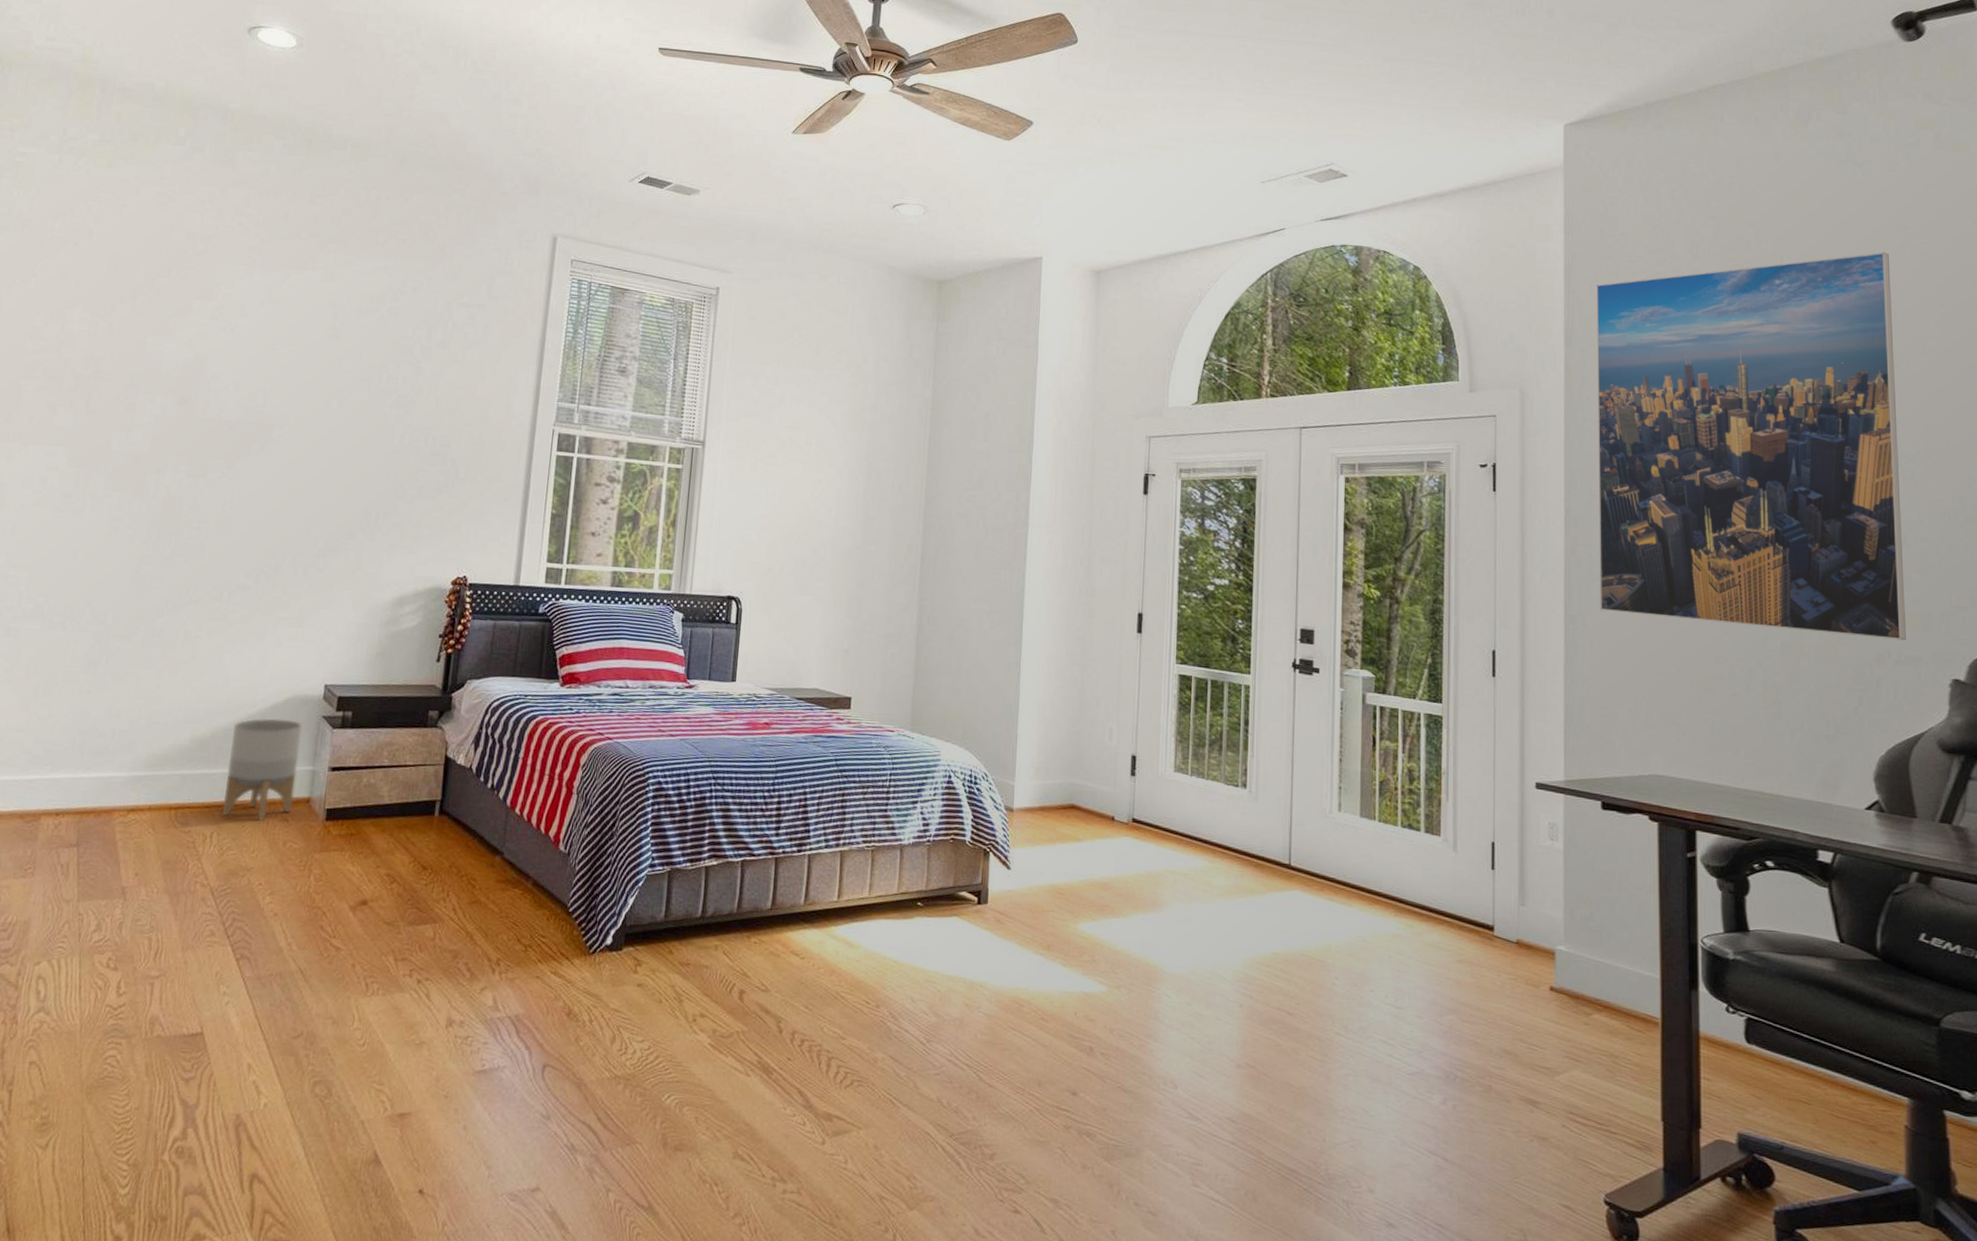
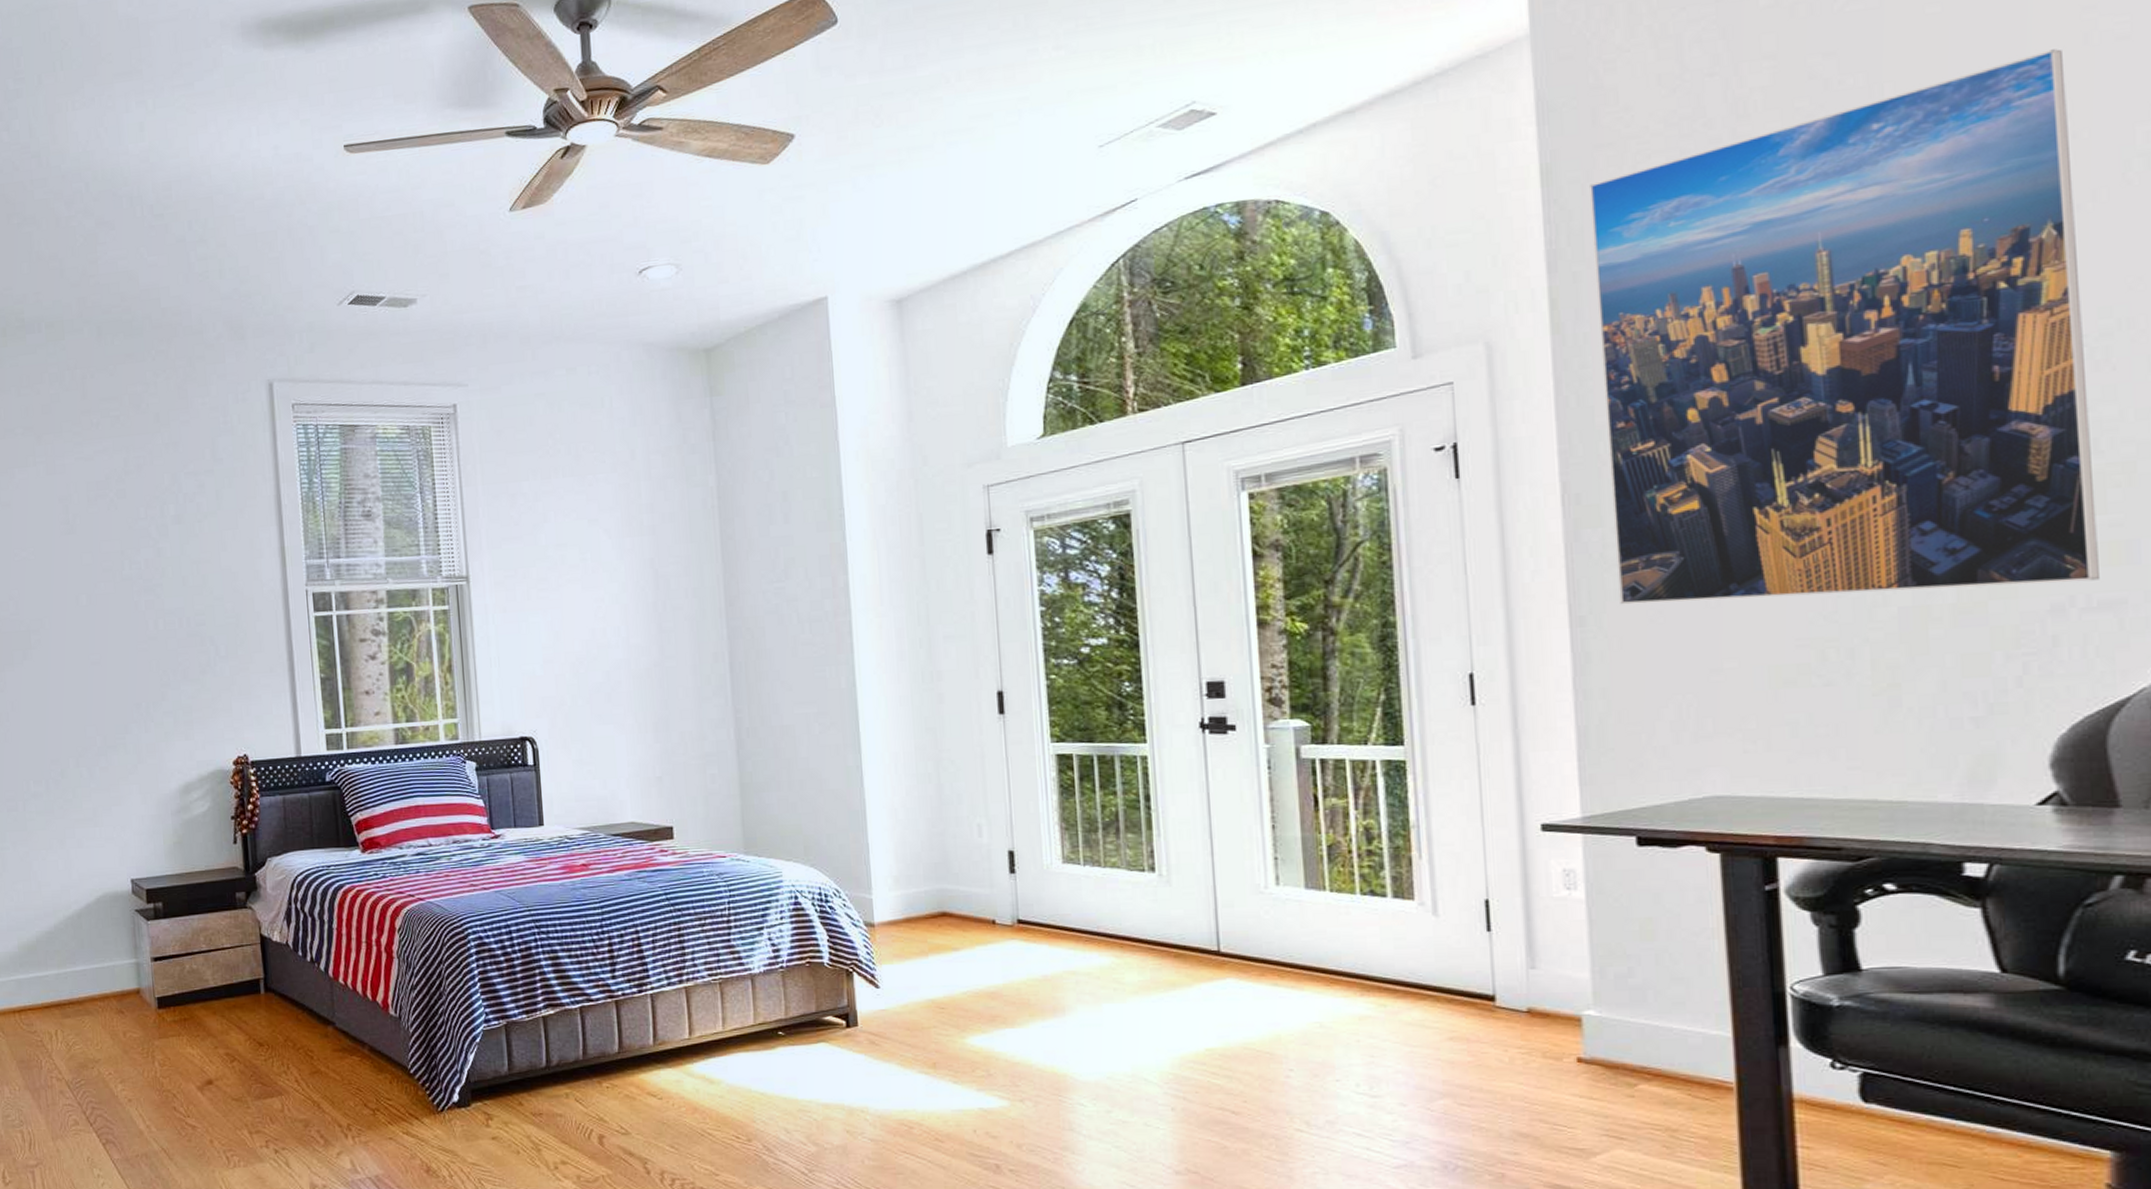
planter: present [222,718,303,821] -> none [55,916,125,1015]

